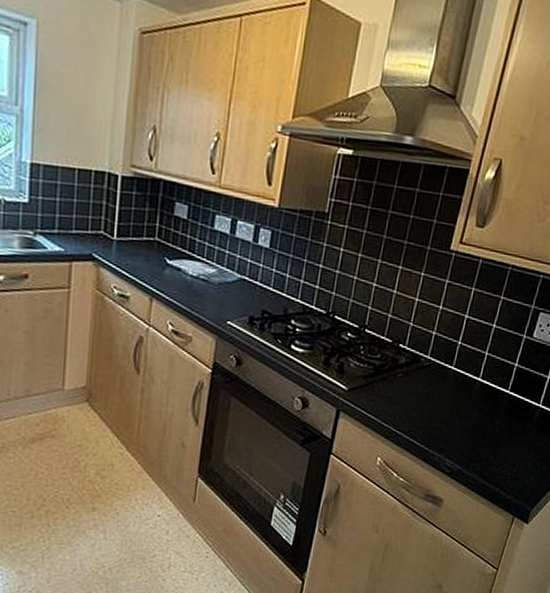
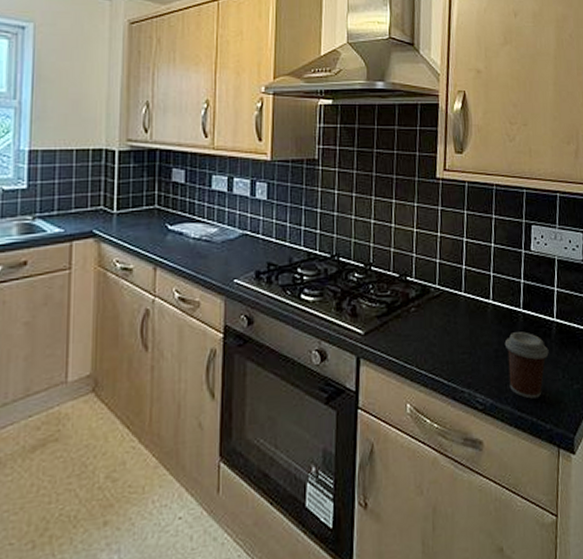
coffee cup: none [479,411,527,472] -> present [504,332,549,399]

